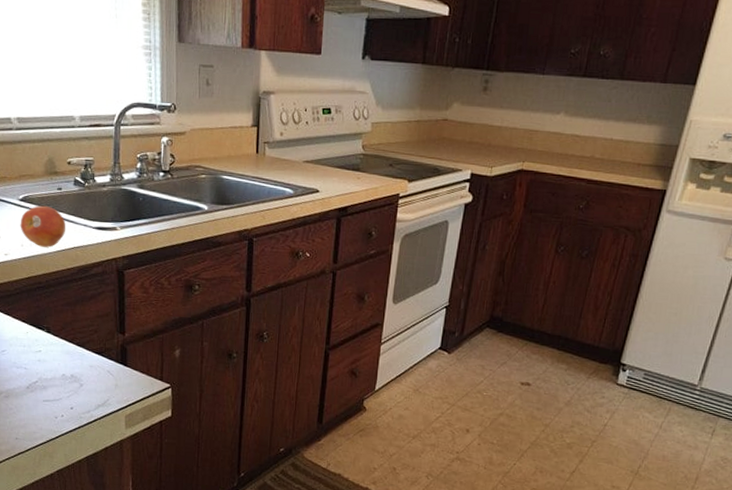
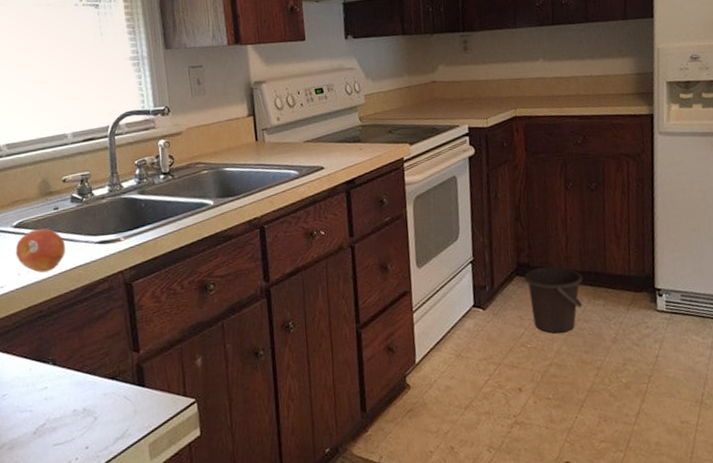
bucket: none [494,323,552,388] -> present [524,266,583,334]

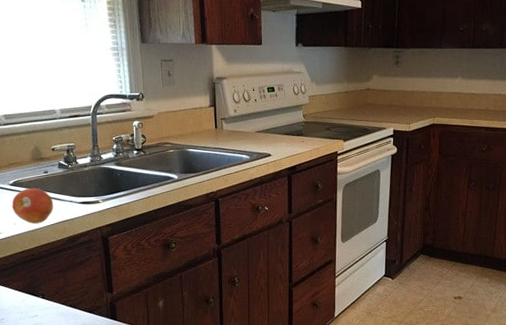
bucket: present [524,266,583,334] -> none [428,248,475,302]

